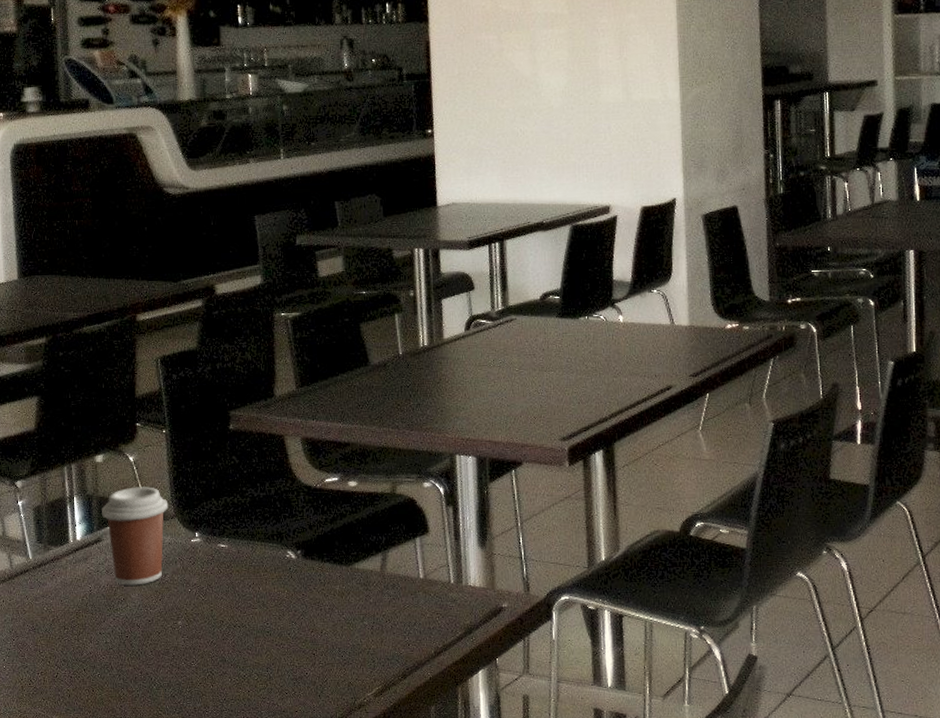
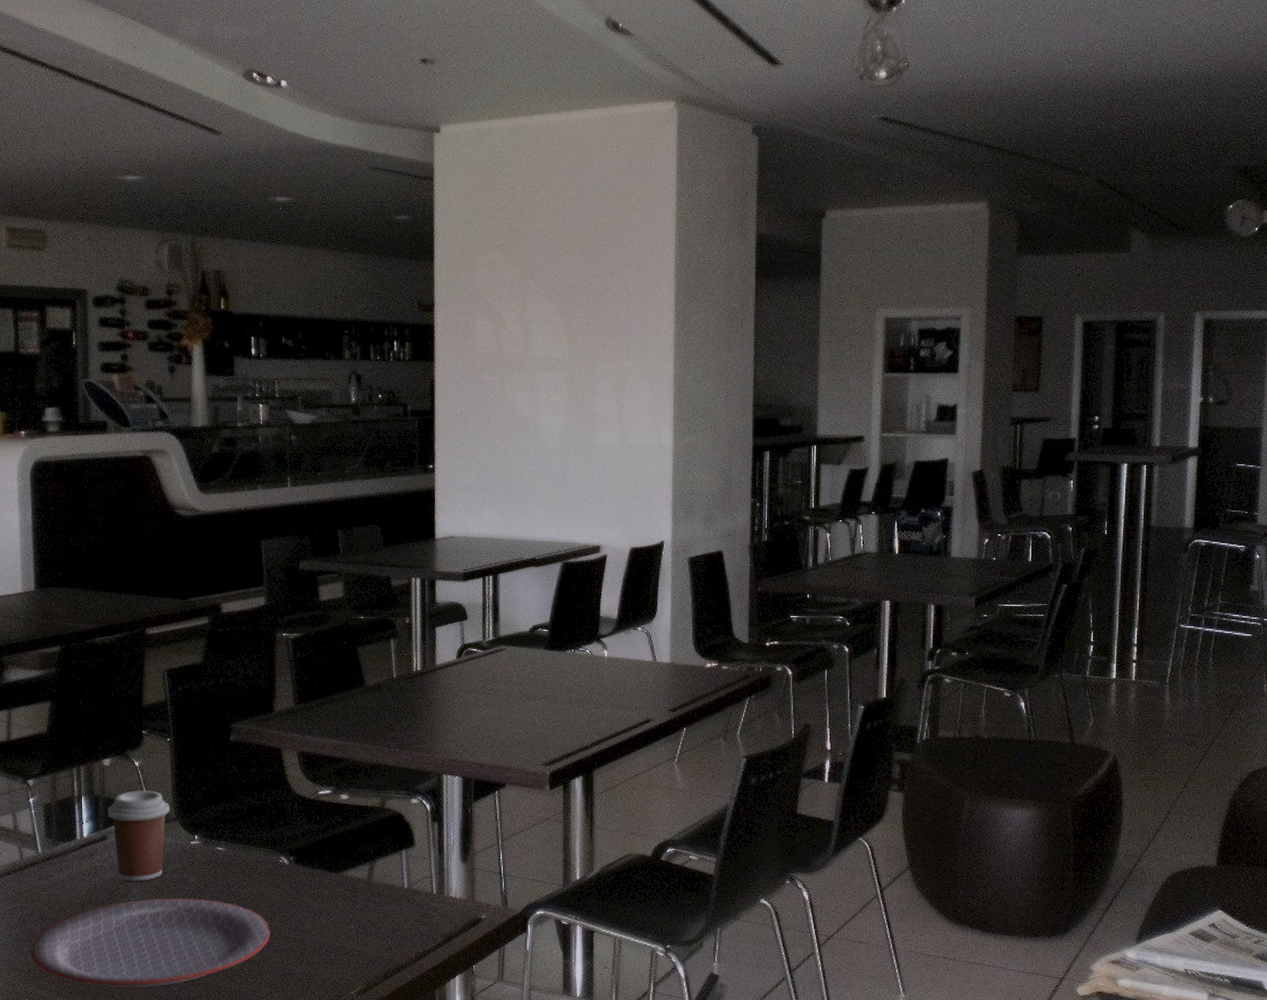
plate: none [23,600,279,701] -> present [30,897,270,988]

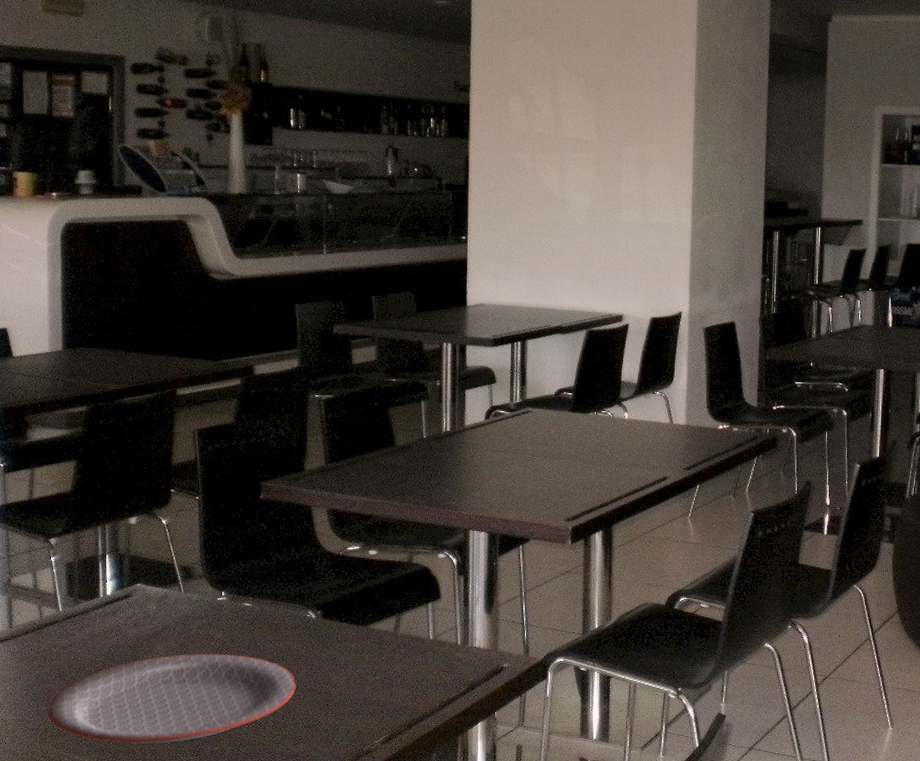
coffee cup: present [108,790,170,882] -> none [133,548,198,638]

